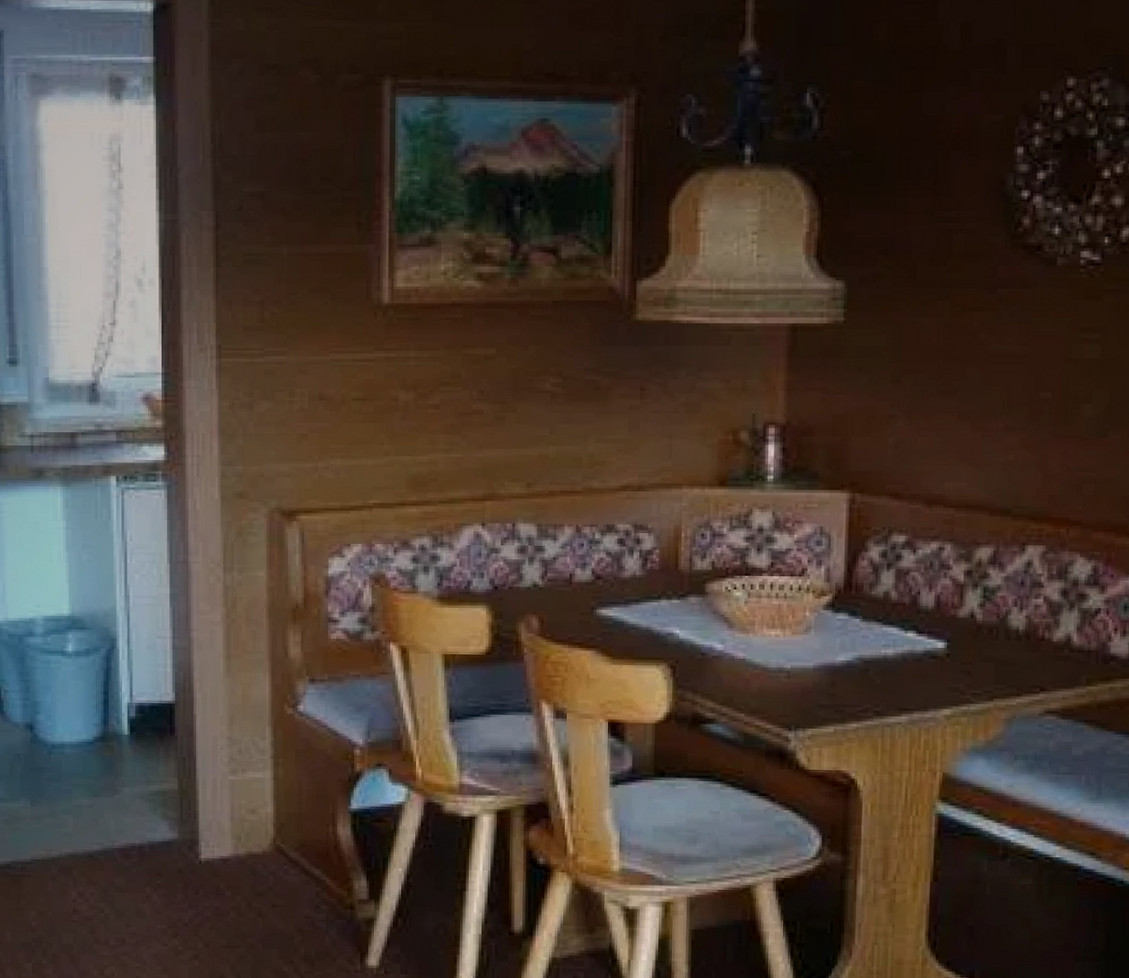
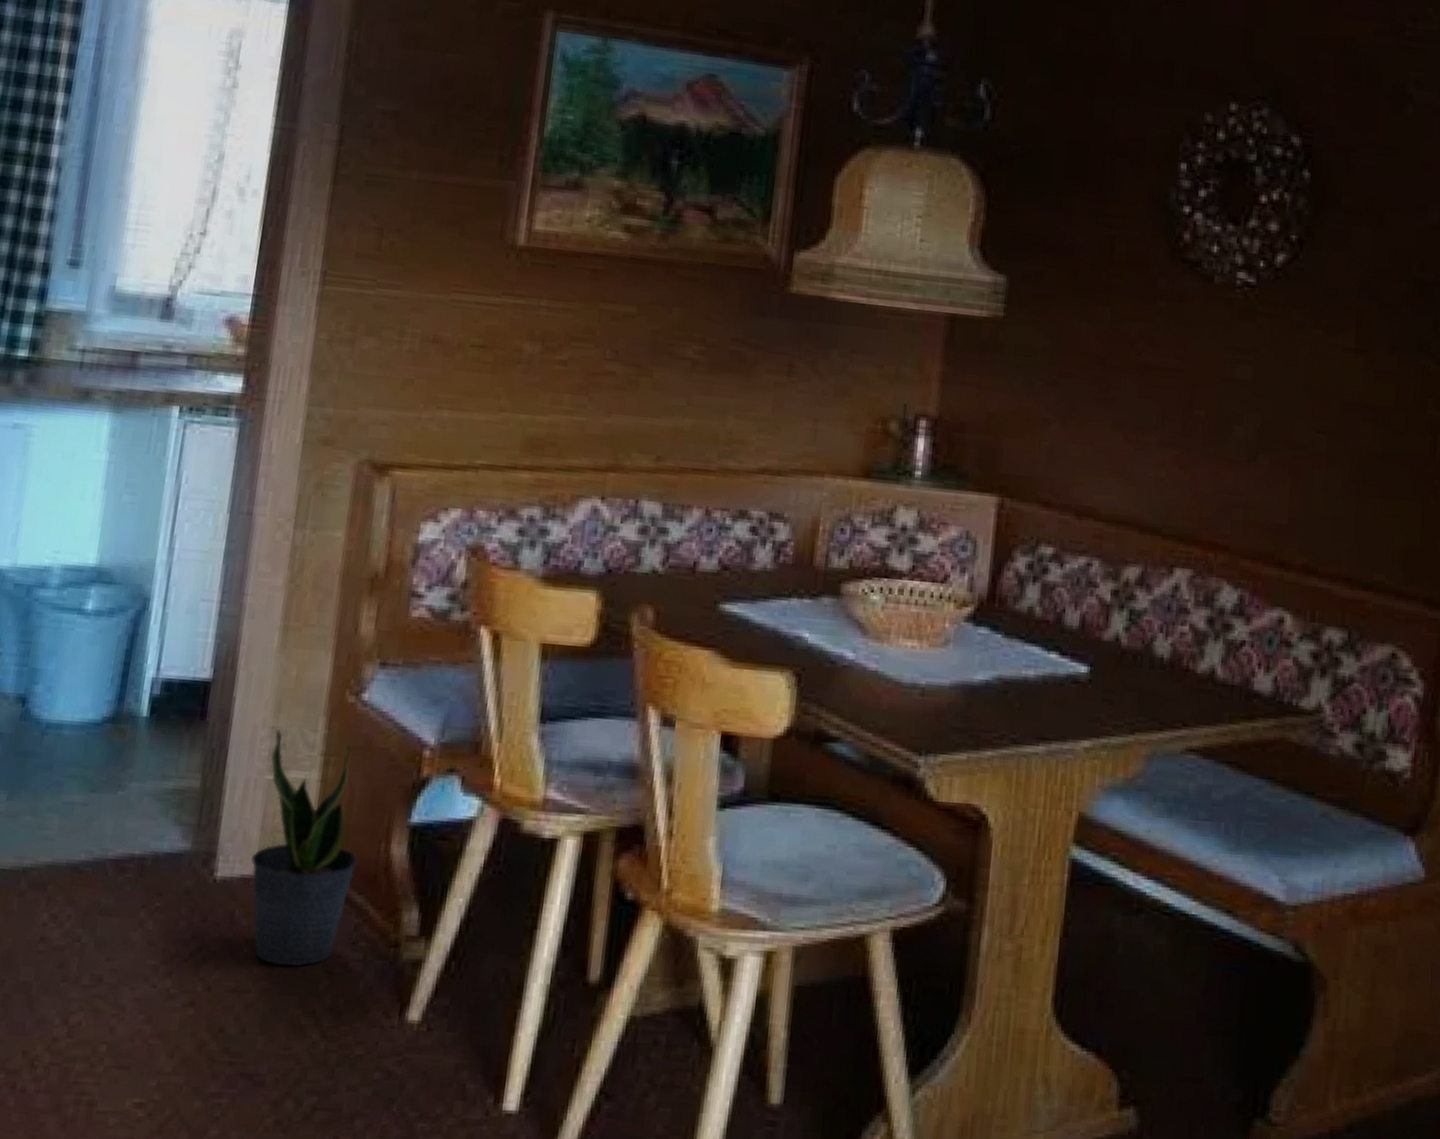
potted plant: none [226,739,312,927] -> present [250,729,358,967]

